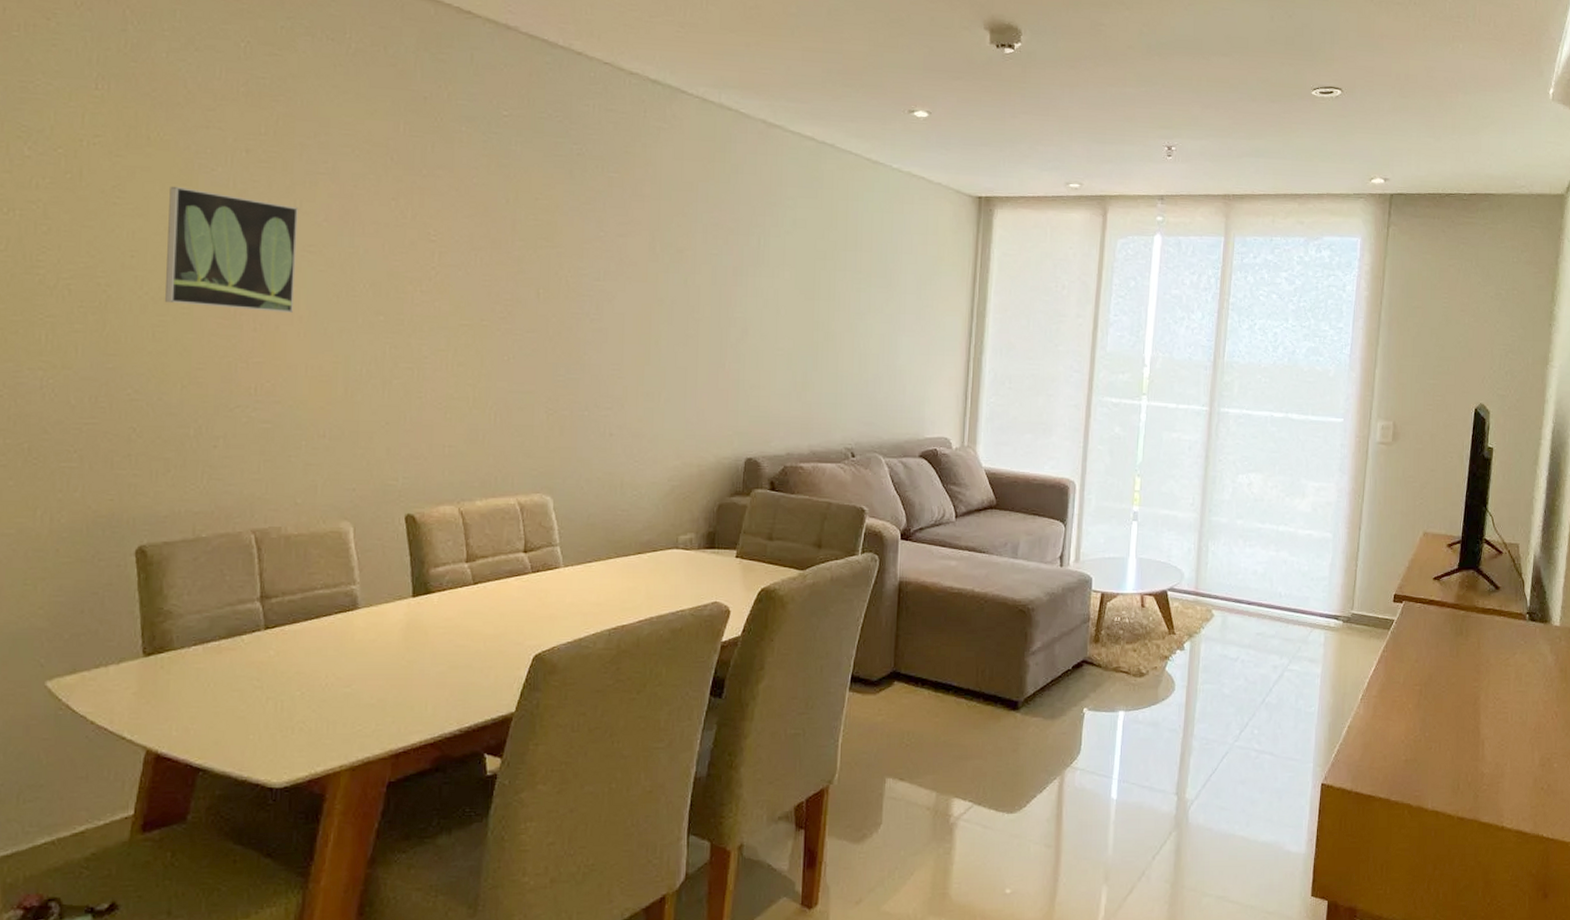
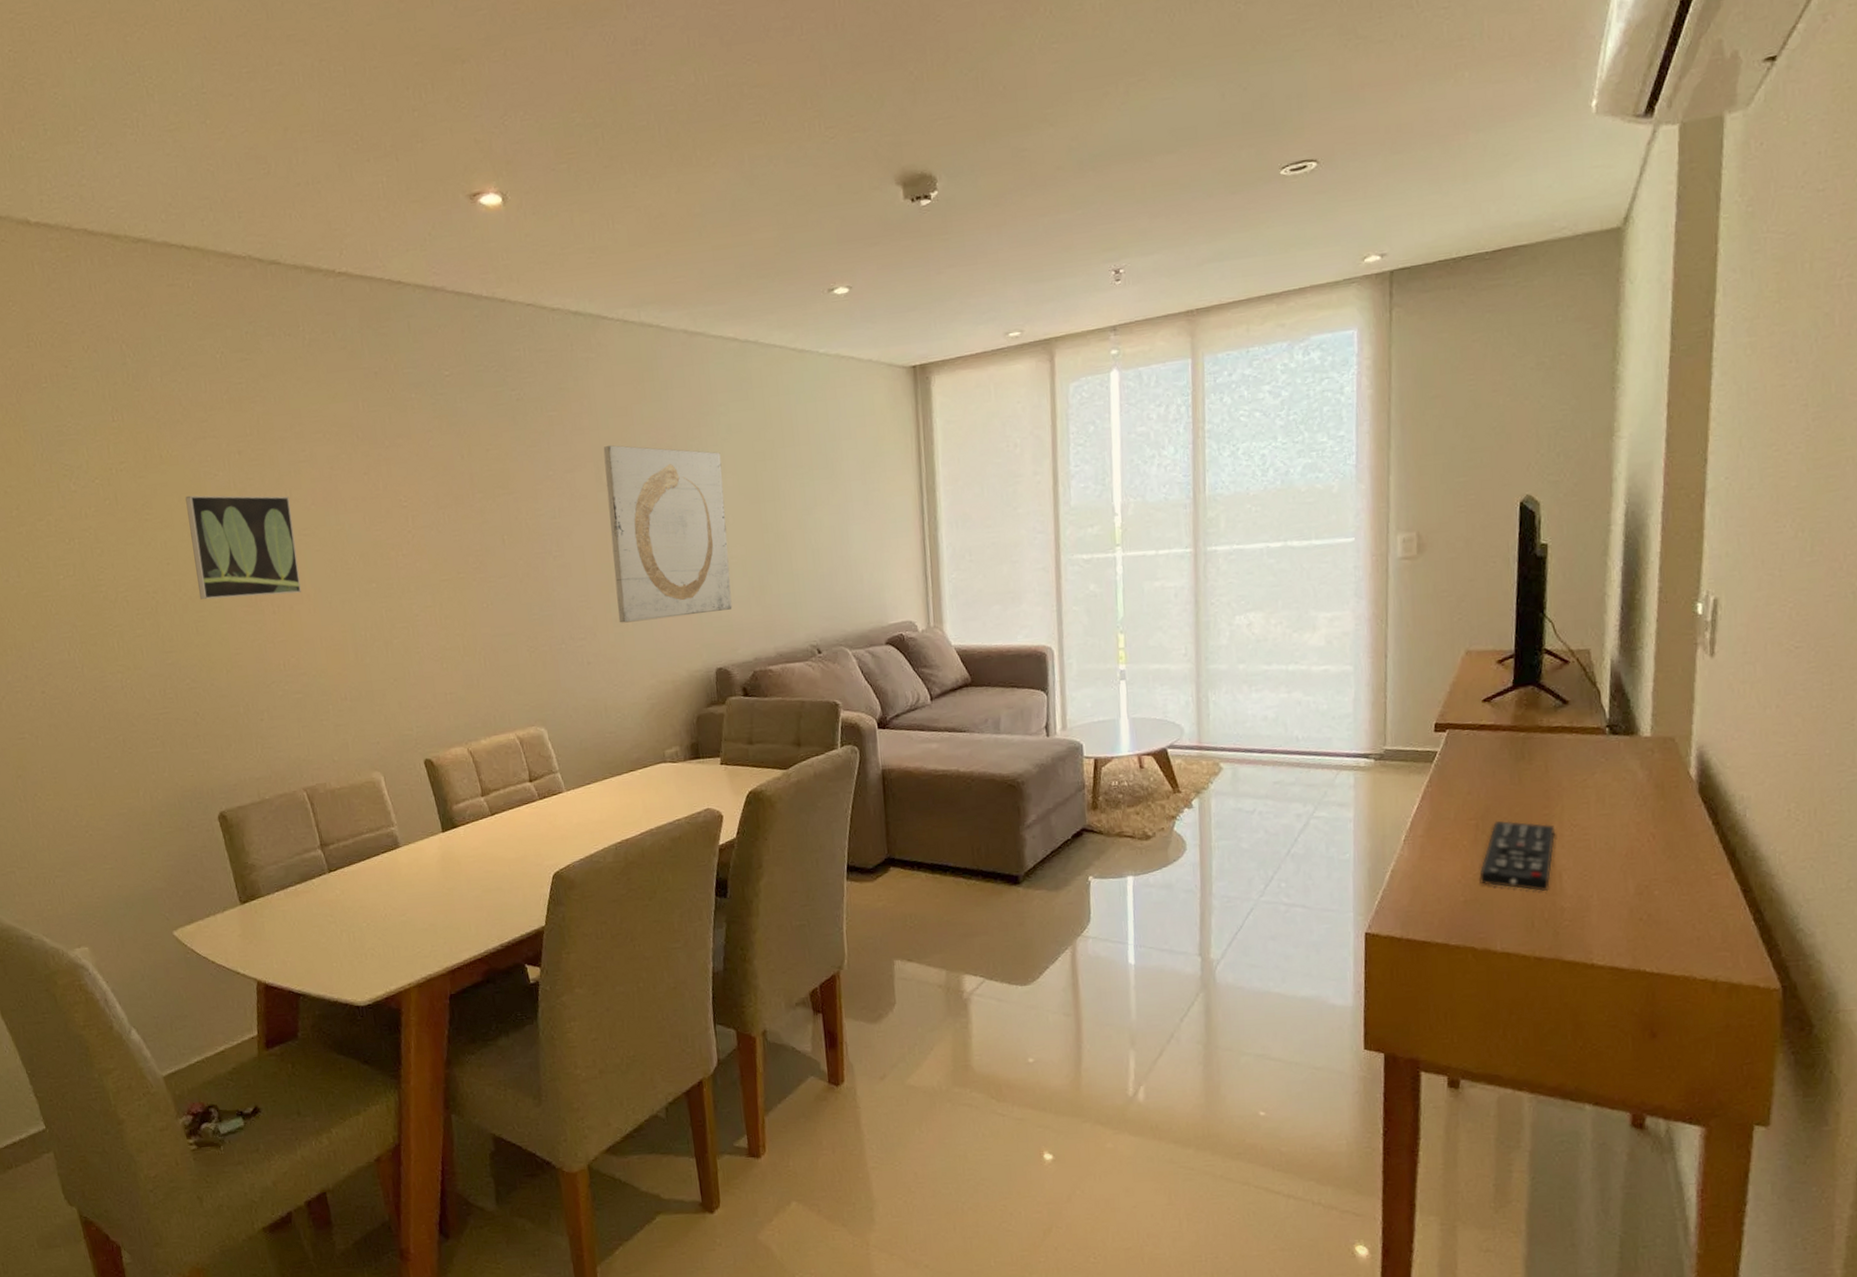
wall art: none [650,217,782,401] -> present [603,445,732,623]
remote control: none [1419,688,1482,757] -> present [1479,820,1556,892]

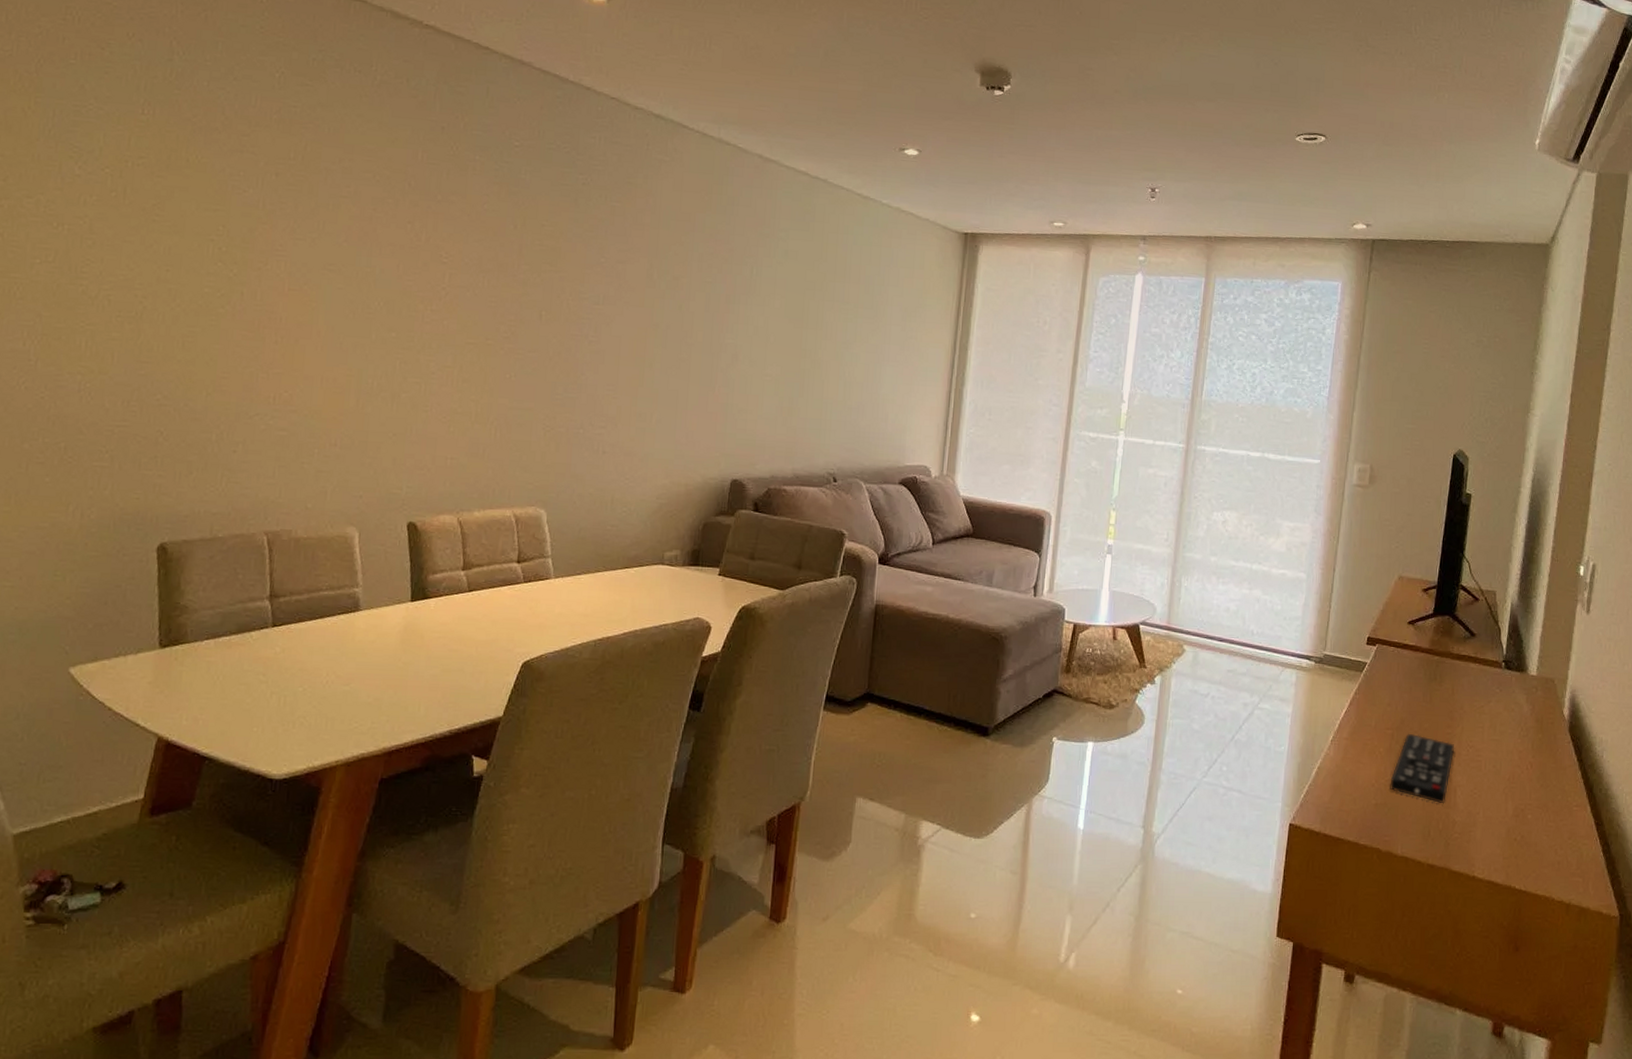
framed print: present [185,495,301,600] -> none [196,205,321,327]
wall art: present [603,445,732,623] -> none [643,246,773,425]

